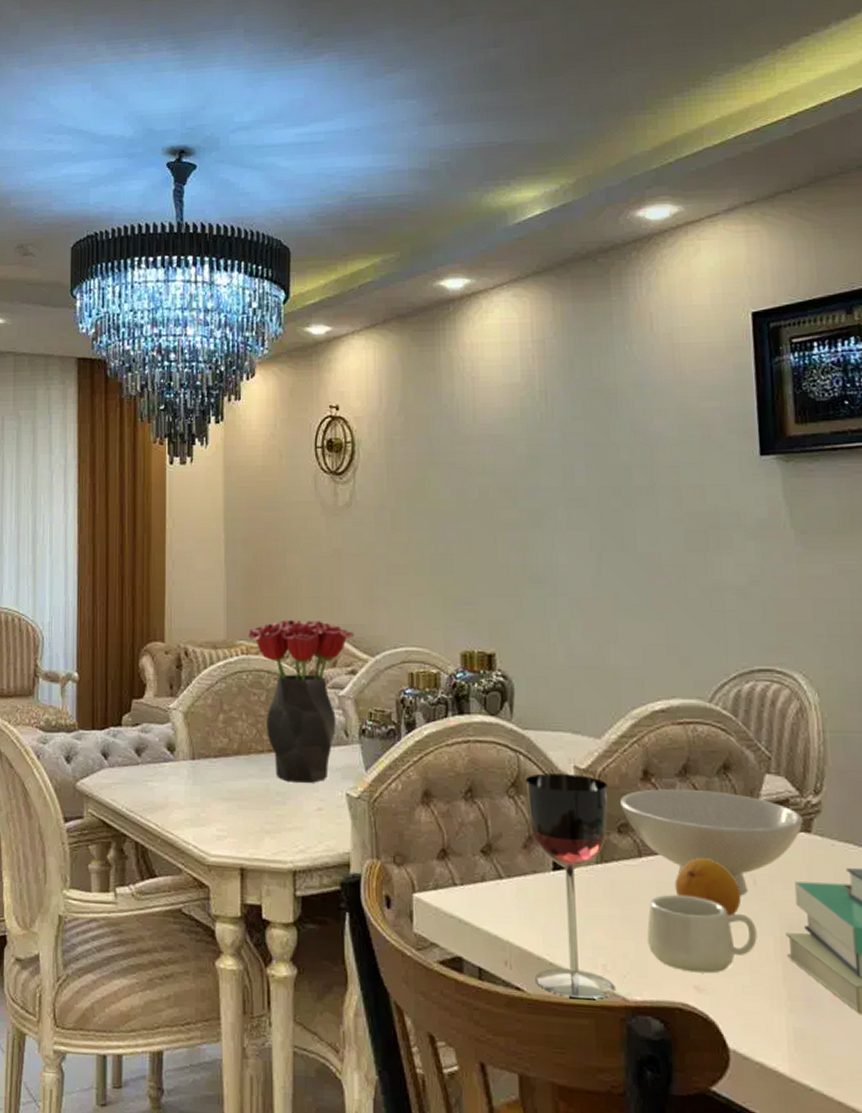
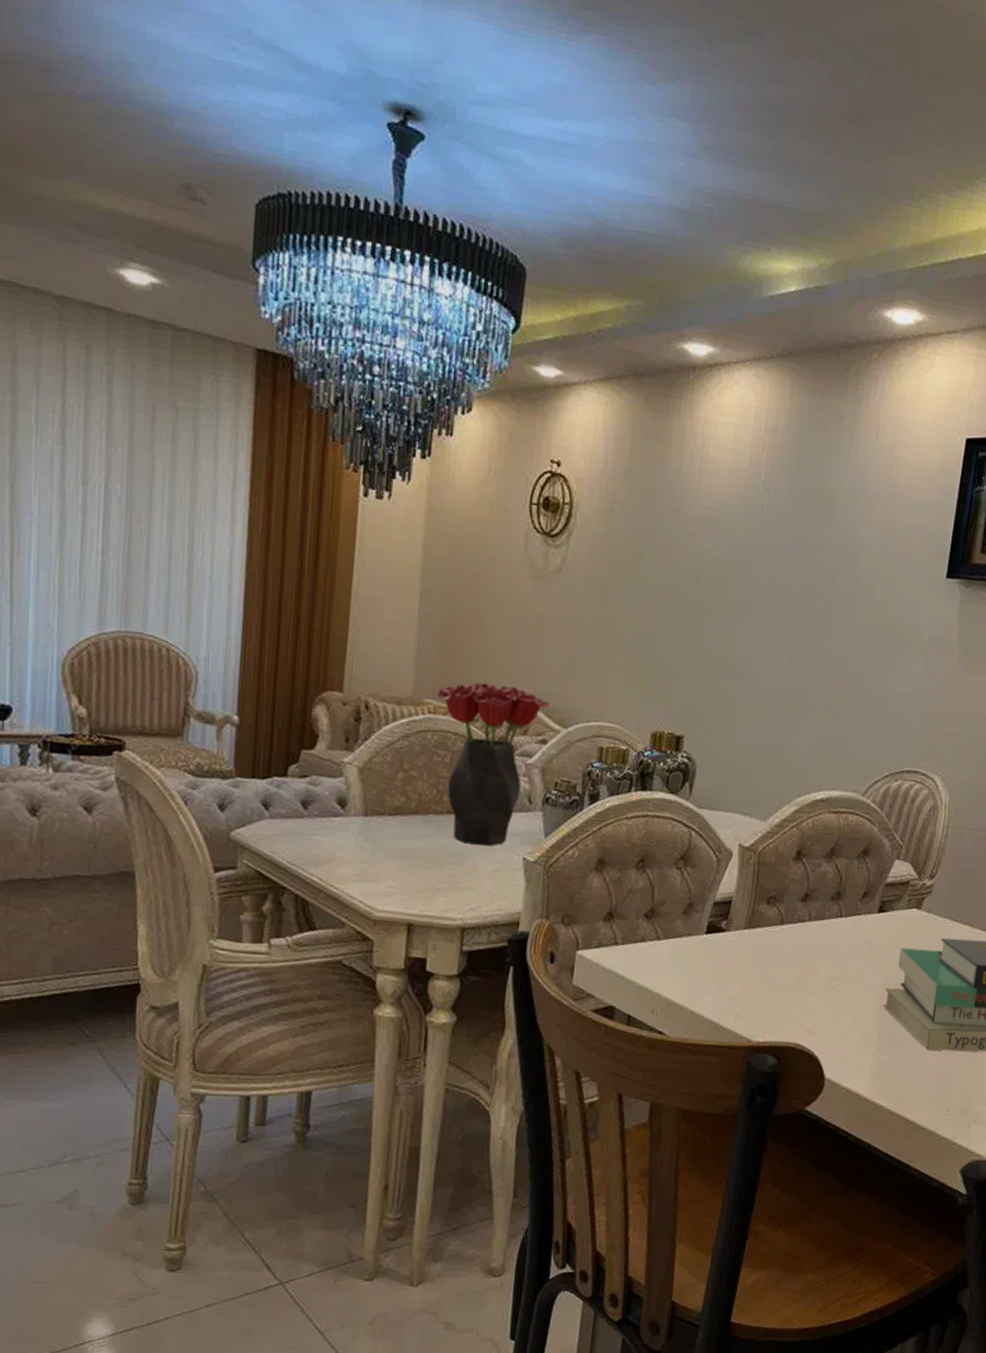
wineglass: present [525,773,615,999] -> none [676,849,765,1041]
bowl: present [619,789,804,896] -> none [772,867,917,958]
mug: present [646,894,757,974] -> none [775,956,864,1020]
fruit: present [674,858,742,917] -> none [805,927,858,975]

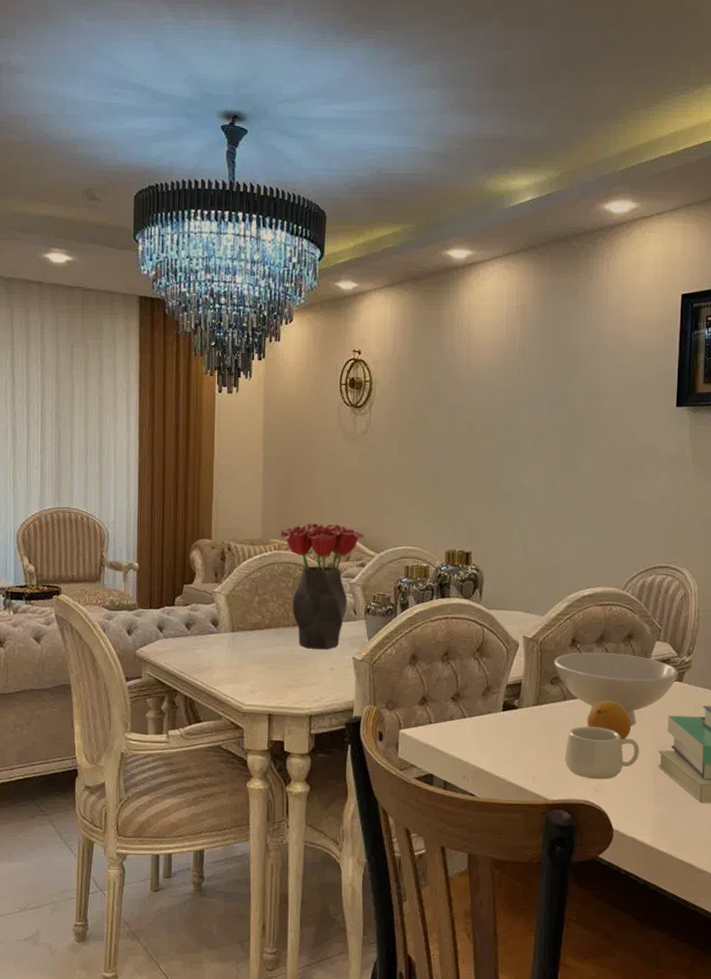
bowl: none [772,867,917,958] -> present [553,652,678,726]
mug: none [775,956,864,1020] -> present [564,726,639,780]
fruit: none [805,927,858,975] -> present [587,701,632,741]

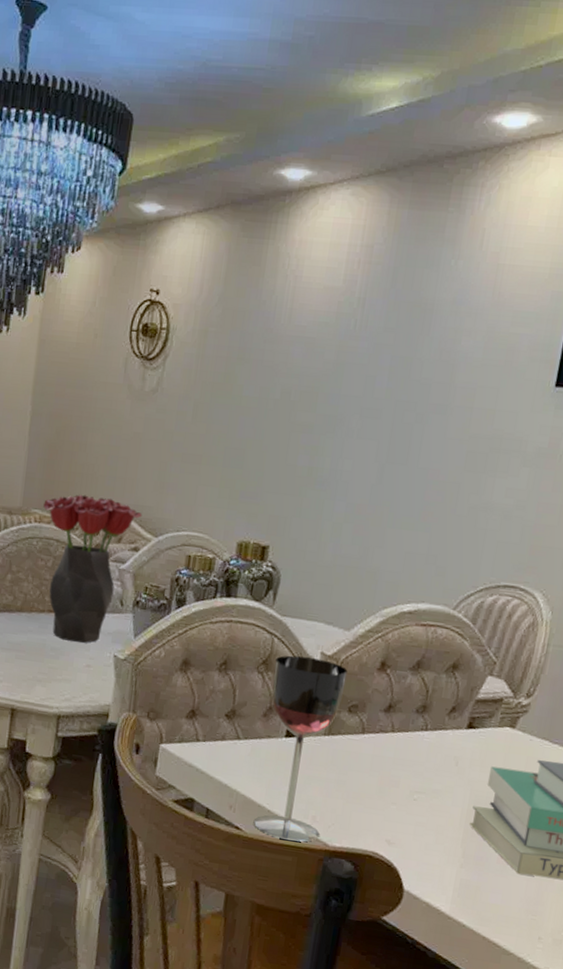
wineglass: none [484,641,546,800] -> present [253,655,348,842]
bowl: present [553,652,678,726] -> none [355,678,512,773]
mug: present [564,726,639,780] -> none [354,766,449,832]
fruit: present [587,701,632,741] -> none [387,739,444,789]

